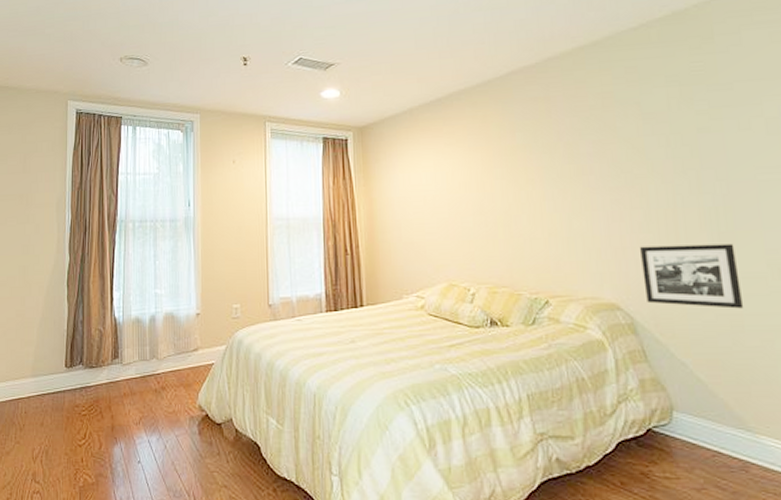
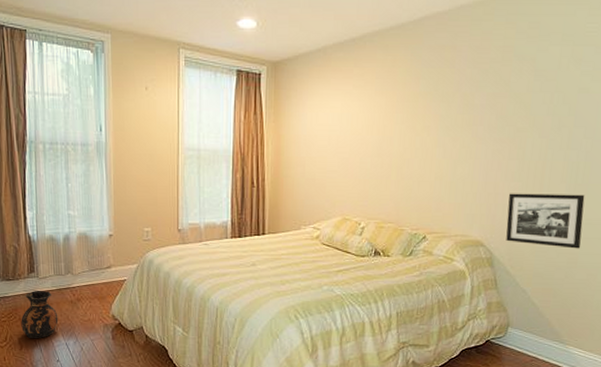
ceramic jug: none [102,378,141,436] -> present [21,290,59,339]

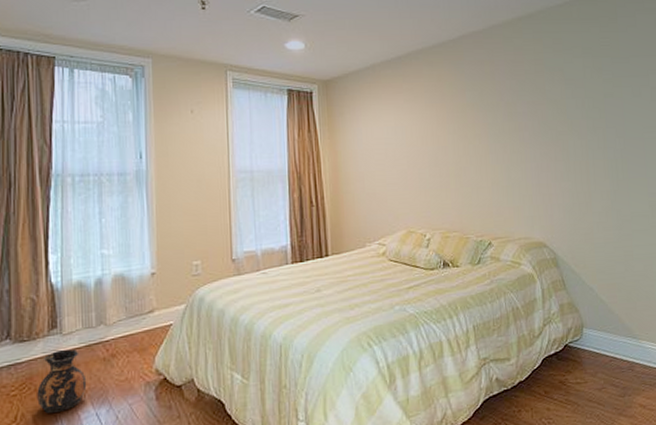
picture frame: present [506,193,585,249] -> none [562,189,633,242]

